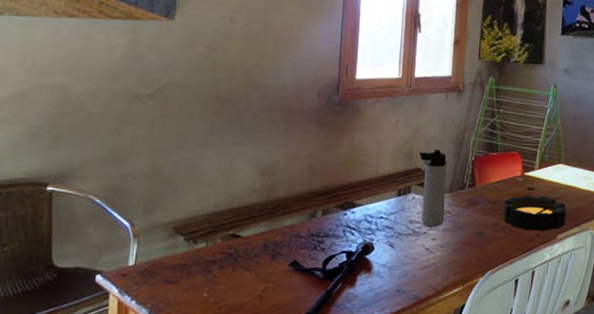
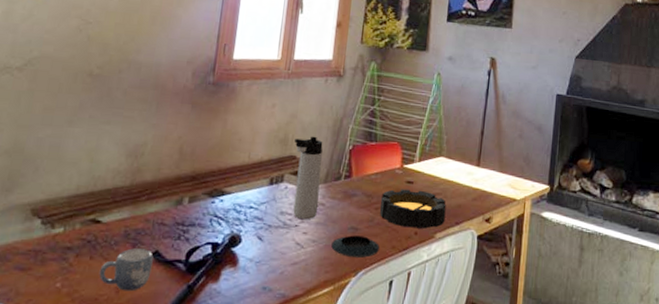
mug: none [242,259,292,298] -> present [99,248,154,292]
saucer: none [459,239,504,261] -> present [331,235,380,259]

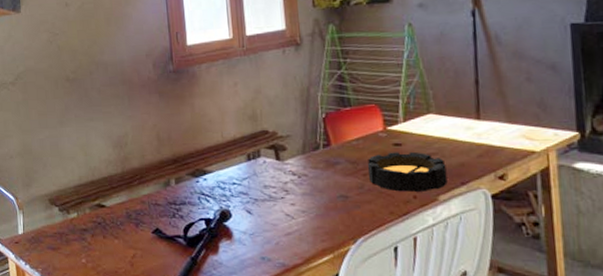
mug: present [99,248,154,292] -> none [113,227,157,265]
thermos bottle: present [293,136,323,220] -> none [263,108,302,192]
saucer: present [331,235,380,259] -> none [322,203,376,226]

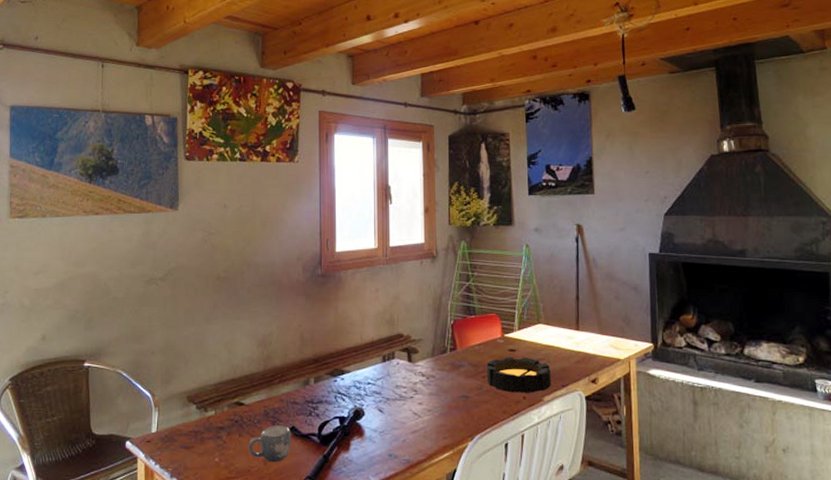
mug: none [113,227,157,265] -> present [248,425,291,463]

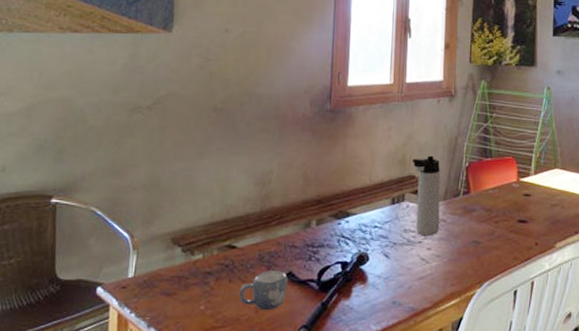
thermos bottle: none [400,314,430,392] -> present [412,155,441,236]
lantern: present [487,357,551,393] -> none [500,202,564,239]

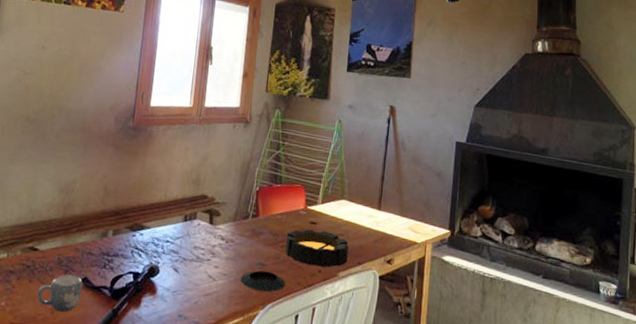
thermos bottle: present [412,155,441,236] -> none [205,177,232,255]
saucer: none [455,249,502,271] -> present [241,270,286,293]
lantern: none [500,202,564,239] -> present [285,229,349,267]

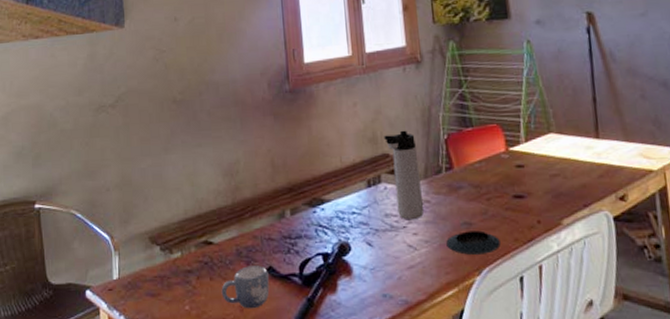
thermos bottle: none [205,177,232,255] -> present [384,130,424,220]
lantern: present [285,229,349,267] -> none [491,173,571,217]

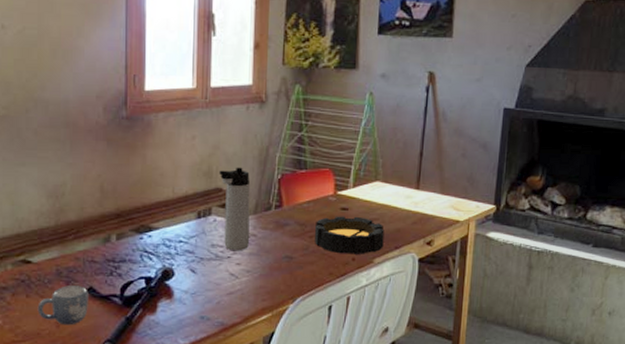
saucer: present [446,230,501,256] -> none [266,264,316,286]
lantern: none [491,173,571,217] -> present [315,216,384,254]

